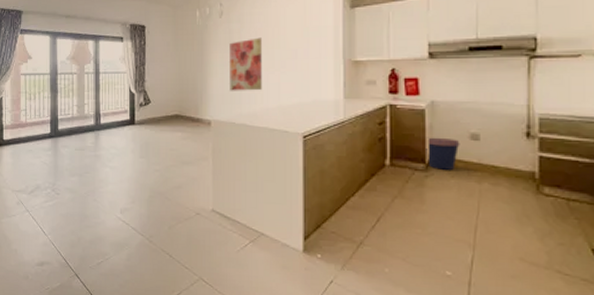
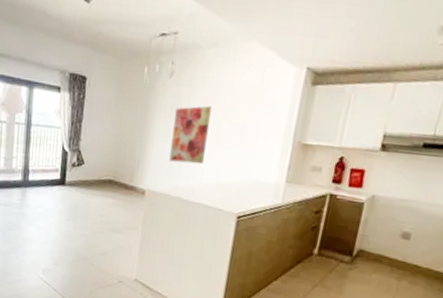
coffee cup: present [426,137,460,170] -> none [354,231,390,266]

